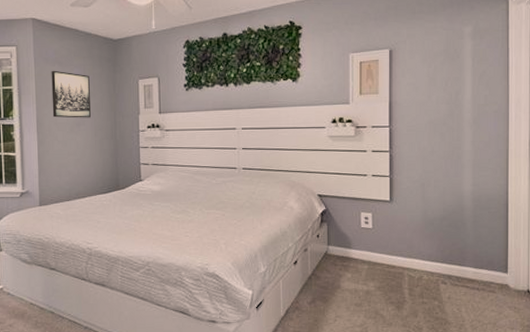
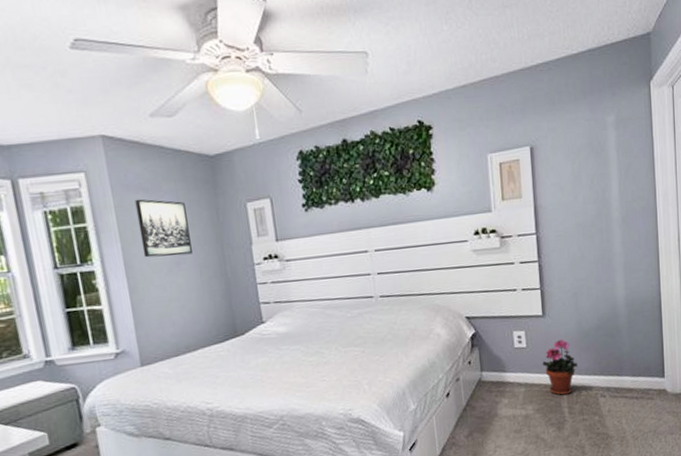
potted plant: none [386,225,421,277] -> present [542,339,578,396]

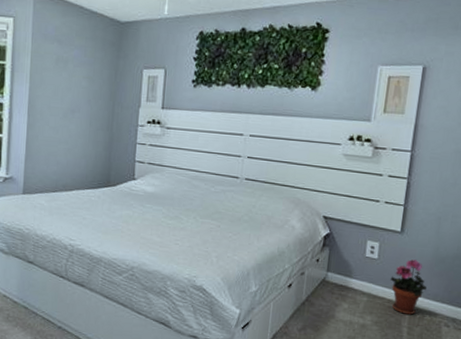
wall art: present [135,199,192,258] -> none [46,48,90,106]

